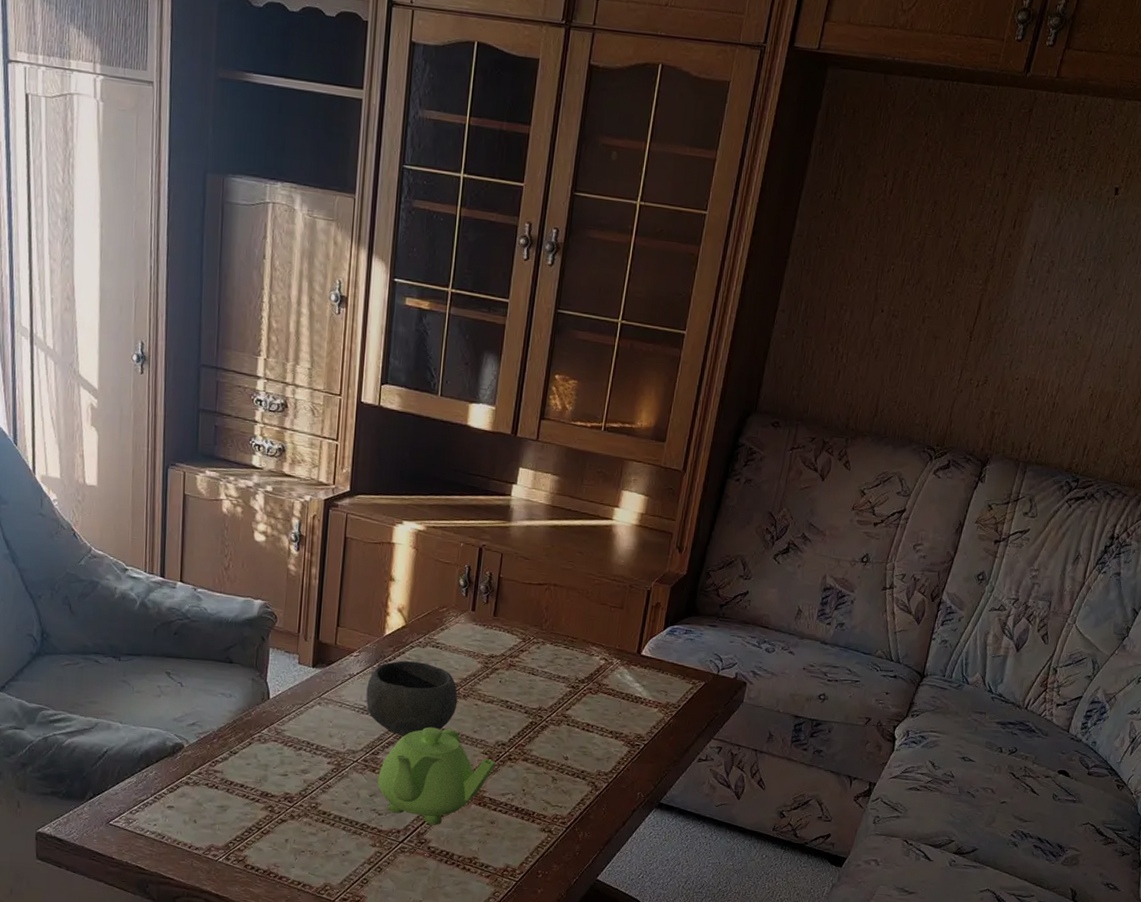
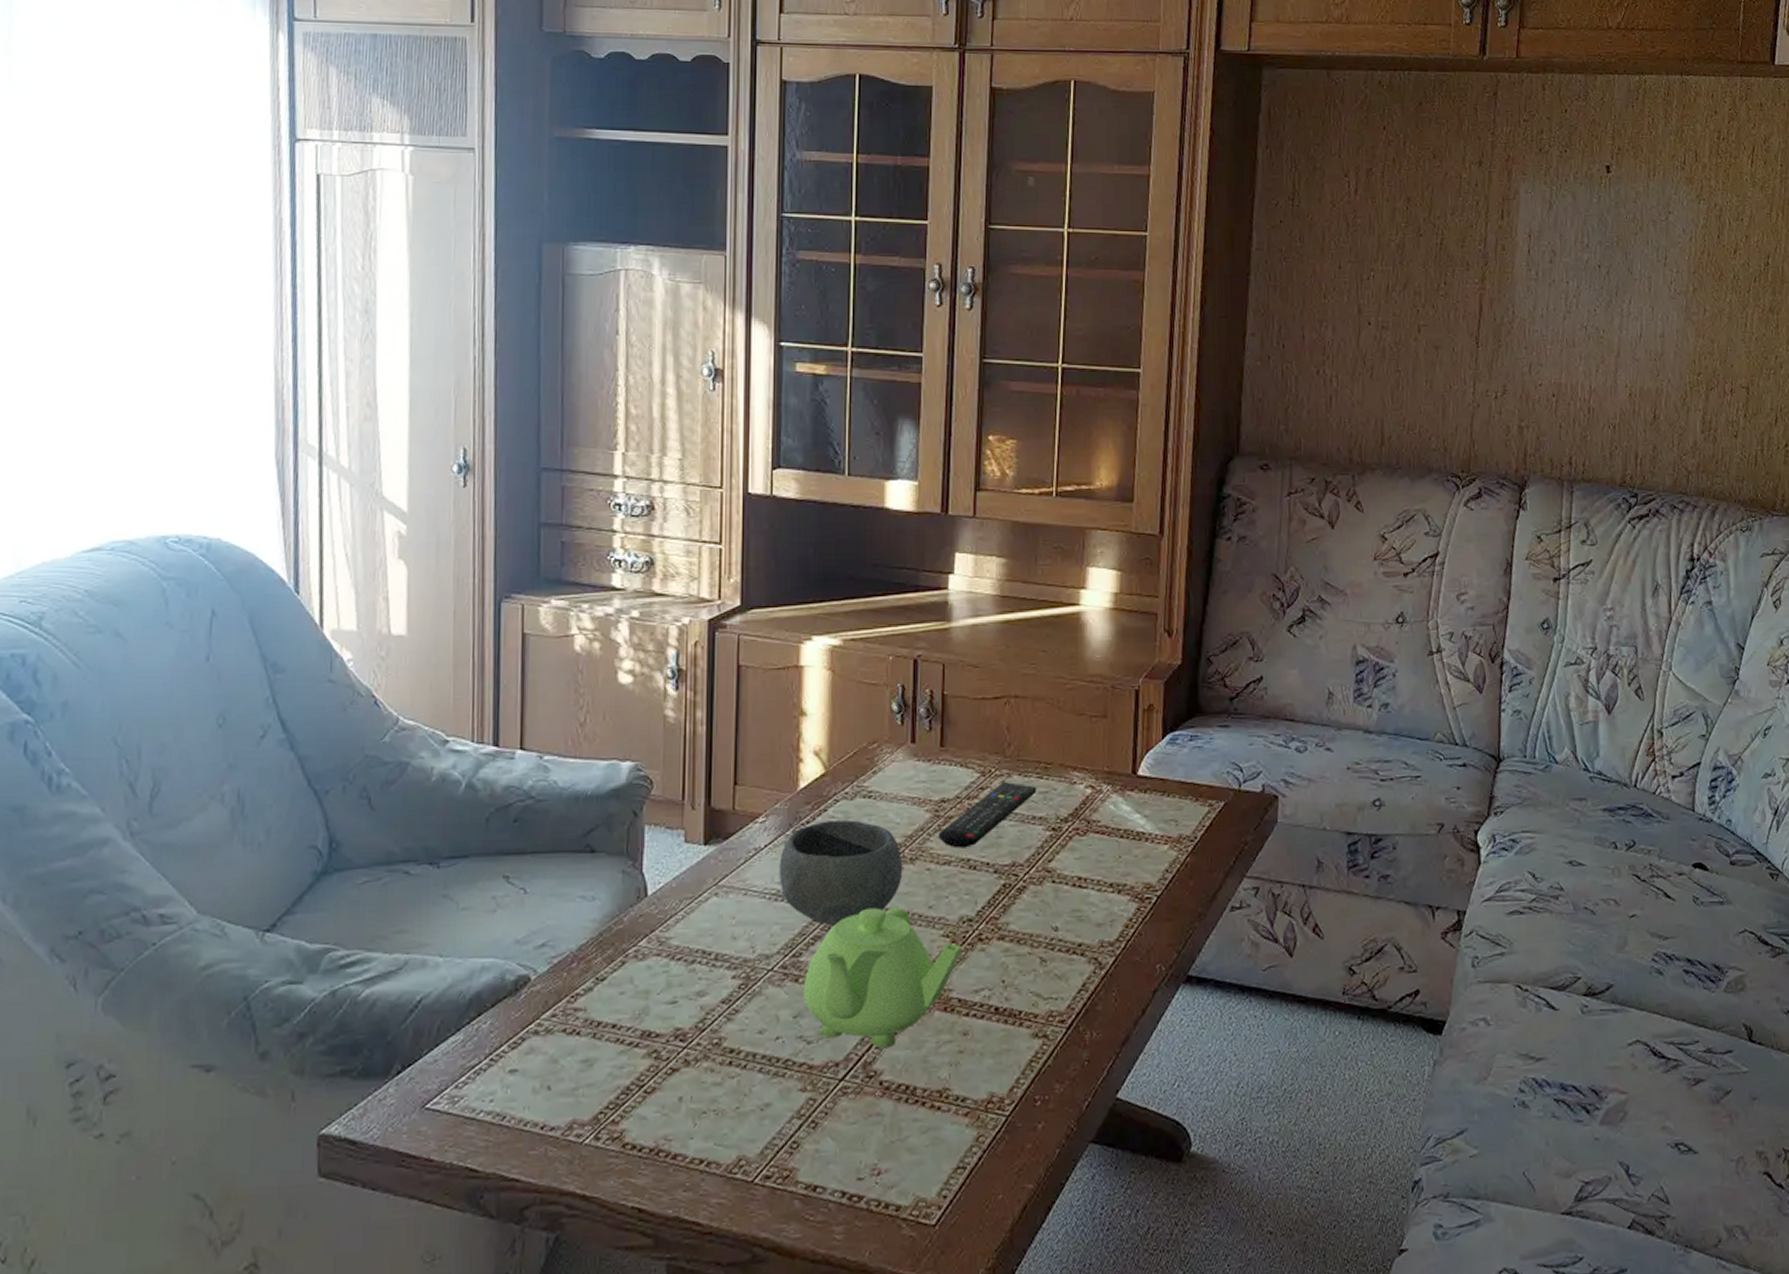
remote control: none [485,647,564,693] -> present [938,781,1037,849]

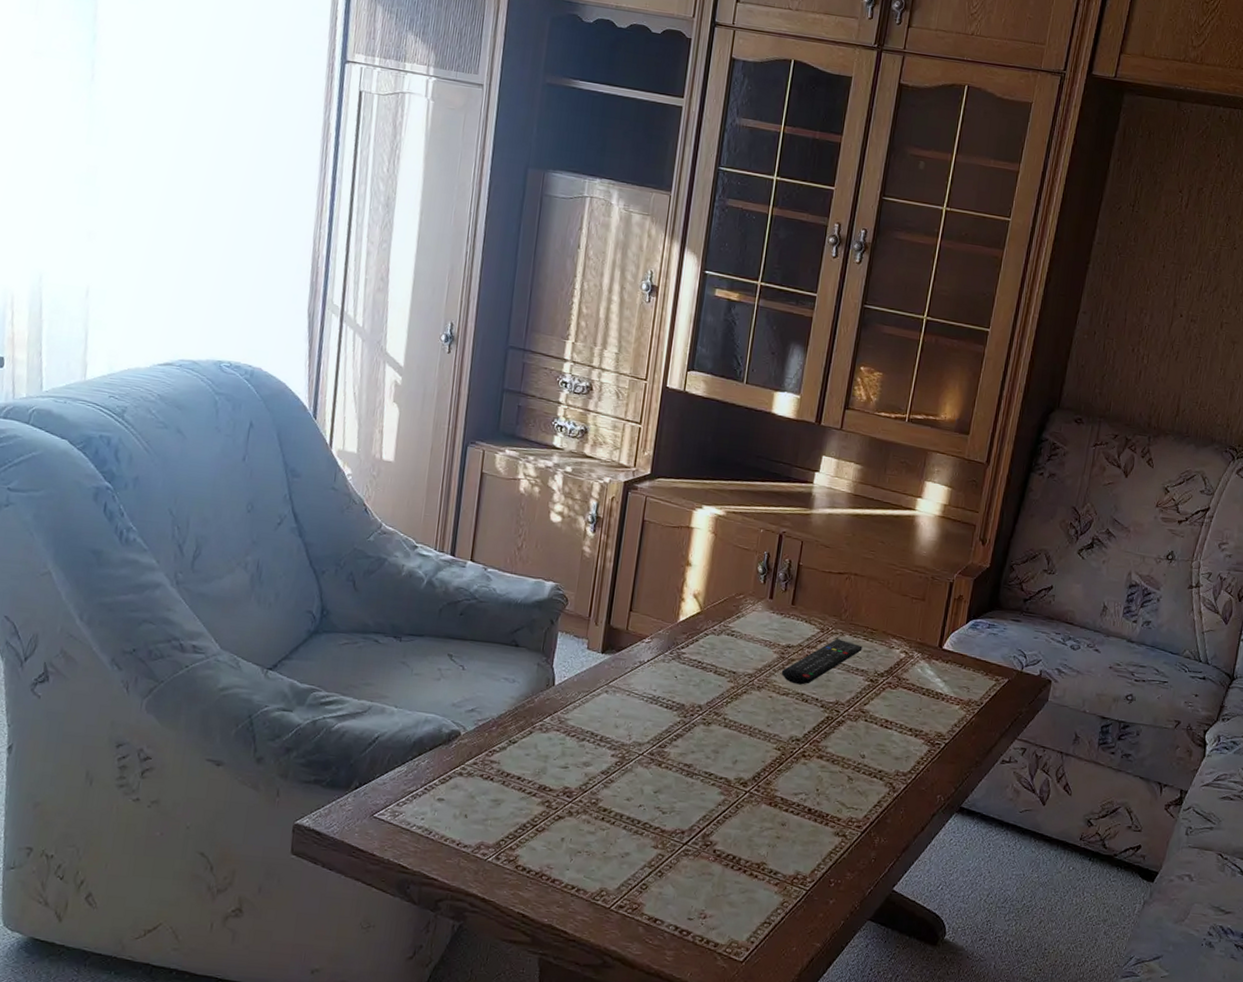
bowl: present [779,820,903,926] -> none [655,648,752,729]
teapot: present [803,906,962,1049] -> none [663,719,789,826]

